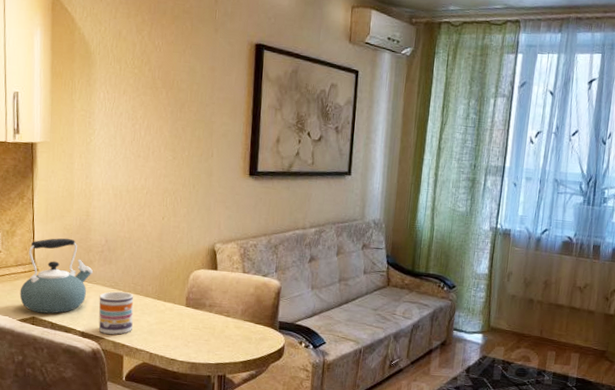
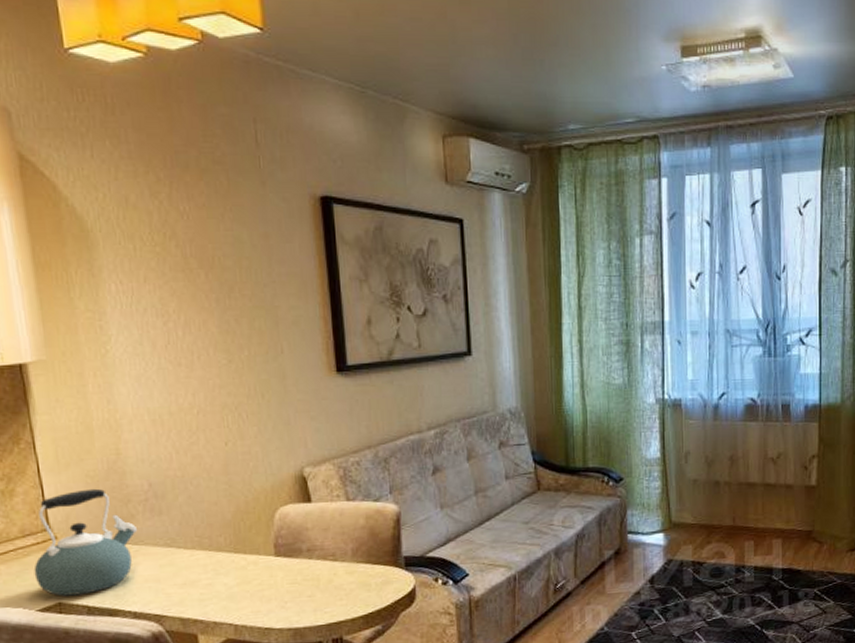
mug: present [98,291,134,335] -> none [151,549,205,610]

